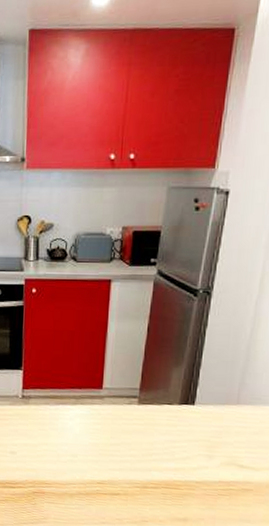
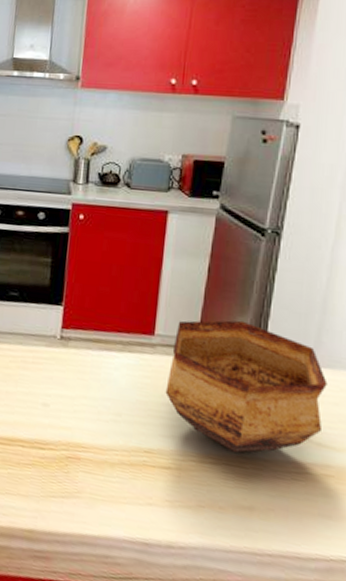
bowl: none [113,371,249,478] -> present [165,320,328,453]

